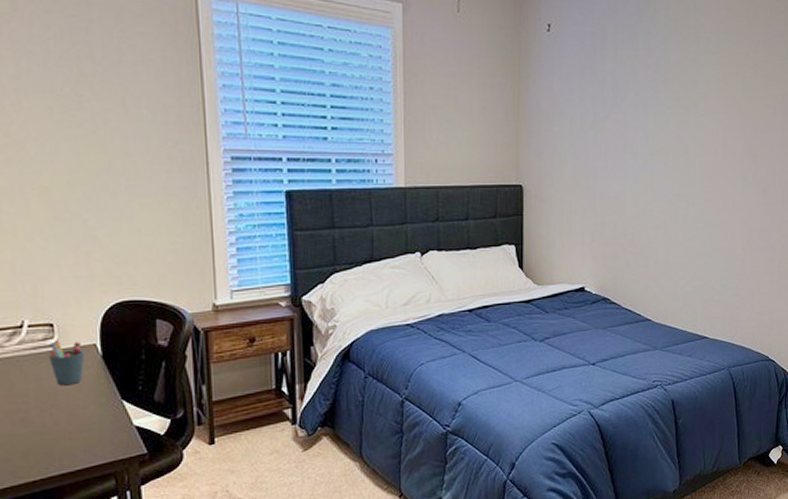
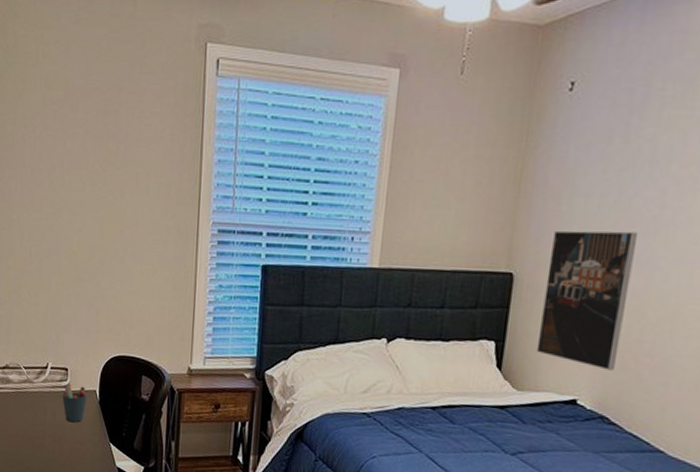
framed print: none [548,146,612,260] -> present [536,230,639,371]

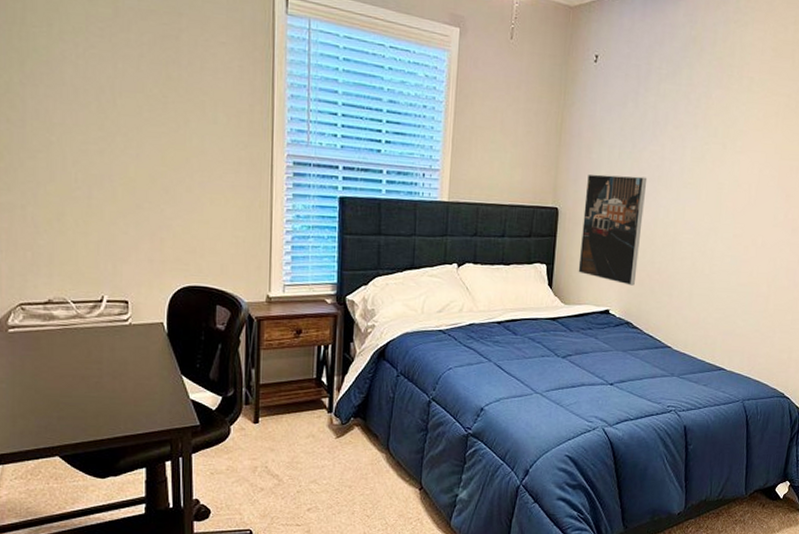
pen holder: present [62,383,87,423] -> none [122,317,153,358]

